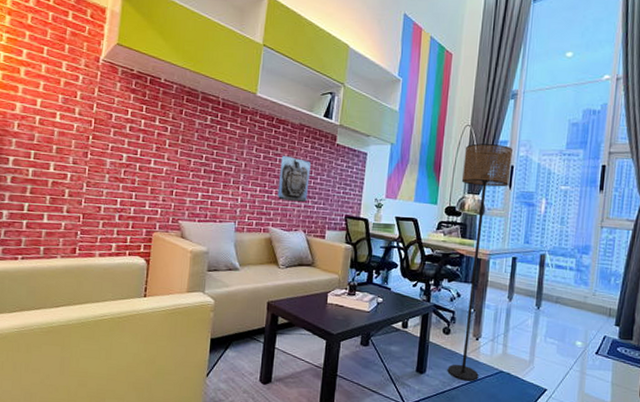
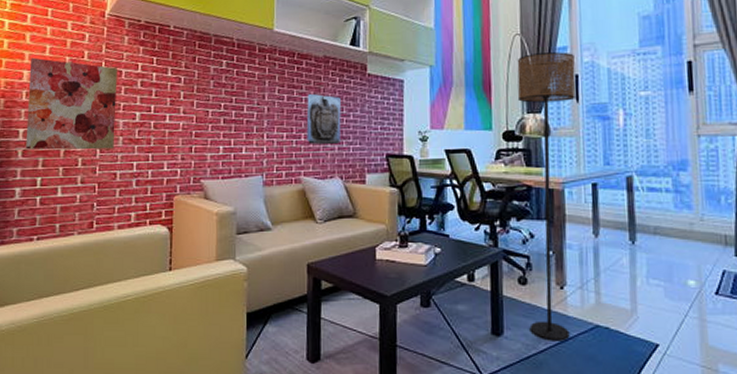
wall art: none [15,91,108,185] -> present [26,57,117,150]

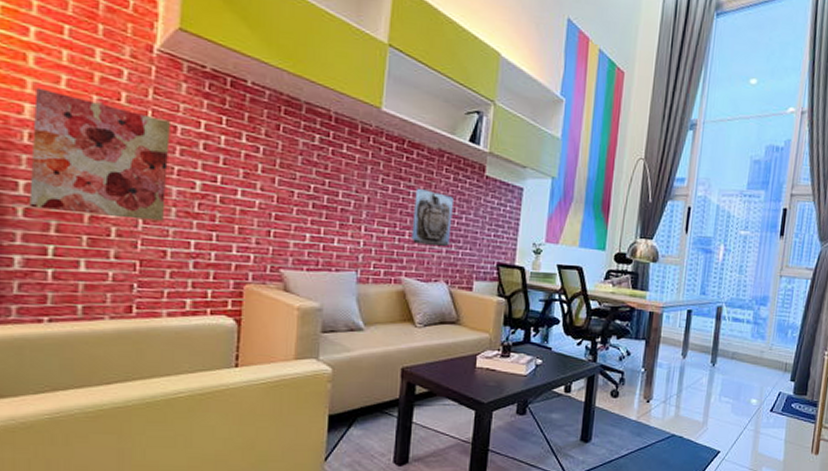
floor lamp: present [517,52,576,341] -> none [615,180,690,448]

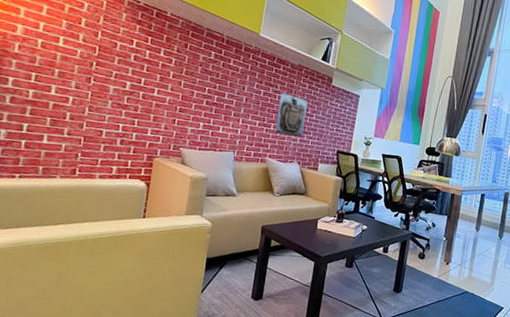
wall art: present [29,87,170,221] -> none [14,14,113,110]

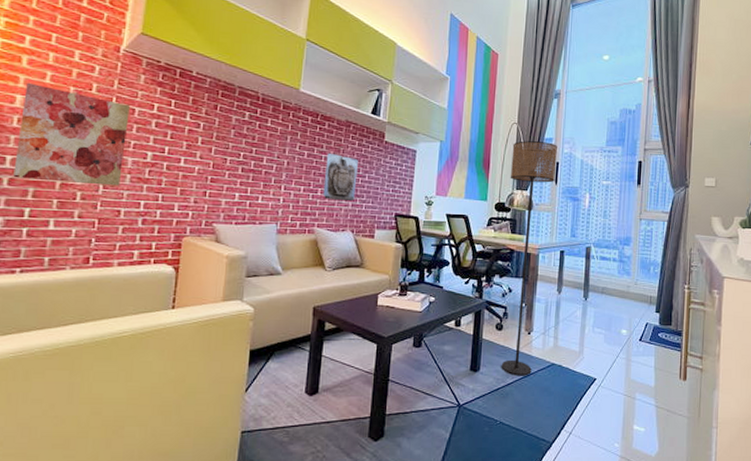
wall art: none [14,14,113,110] -> present [13,82,130,186]
floor lamp: none [420,93,487,300] -> present [501,141,557,376]

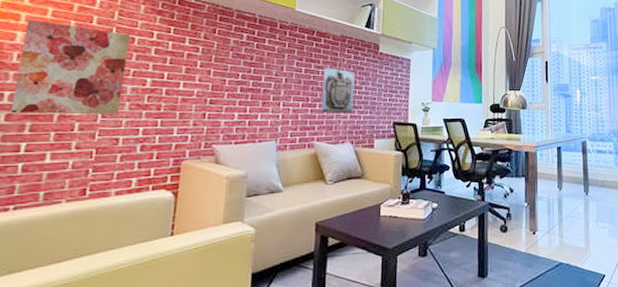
floor lamp: present [501,141,557,376] -> none [502,43,546,279]

